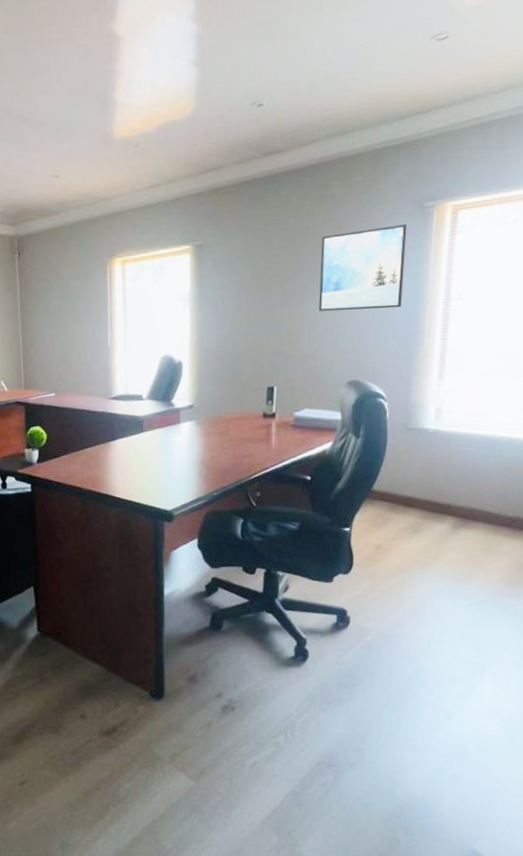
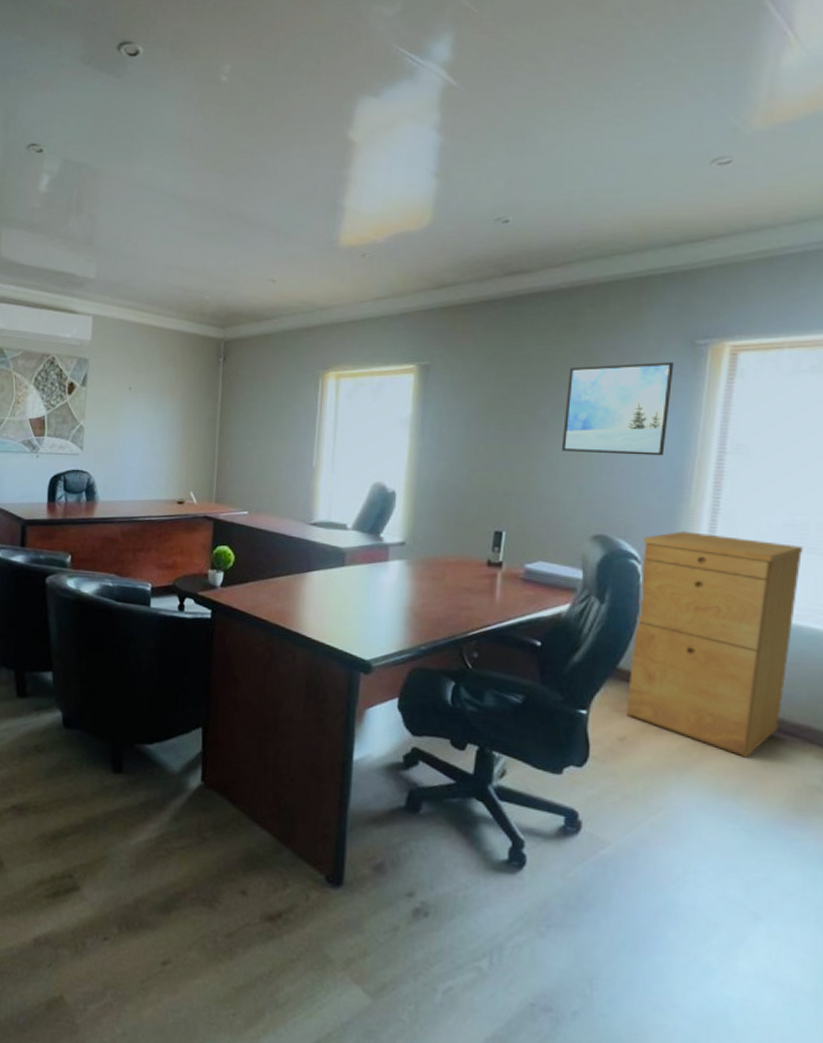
filing cabinet: none [380,370,512,548] -> present [626,531,804,758]

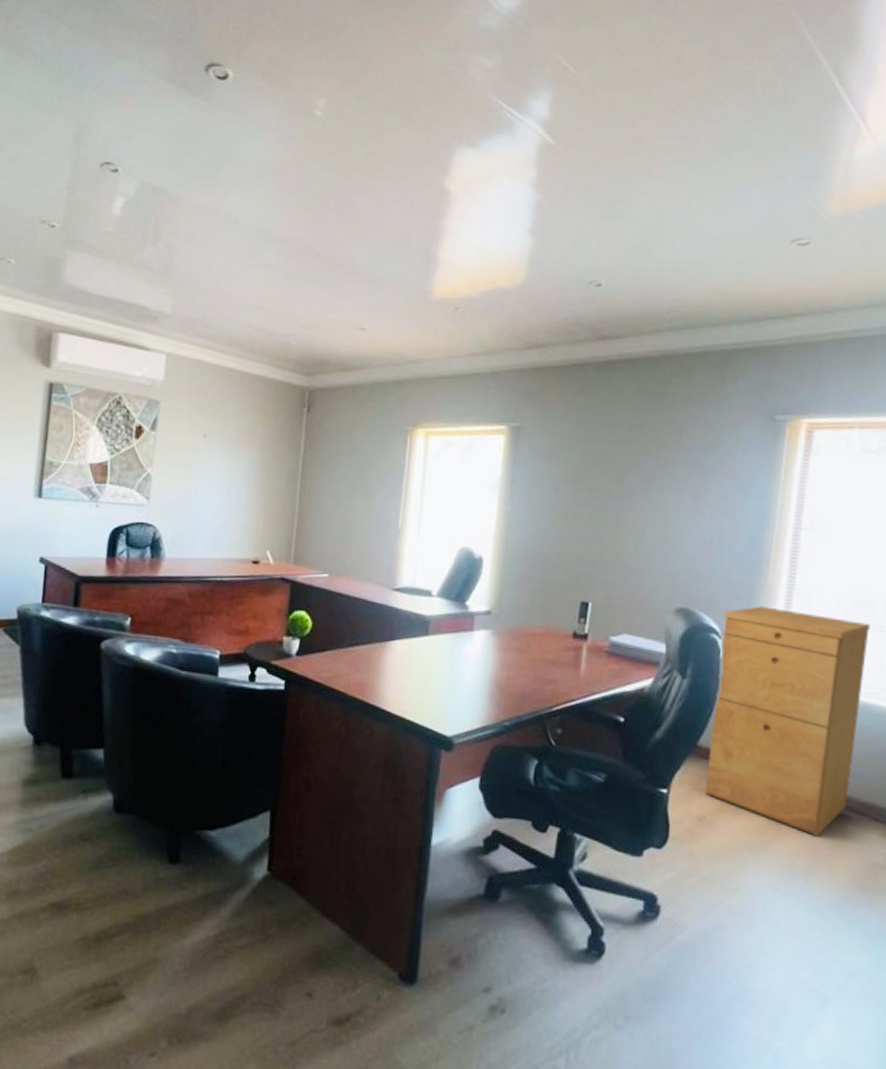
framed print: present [561,362,674,456] -> none [647,435,755,530]

